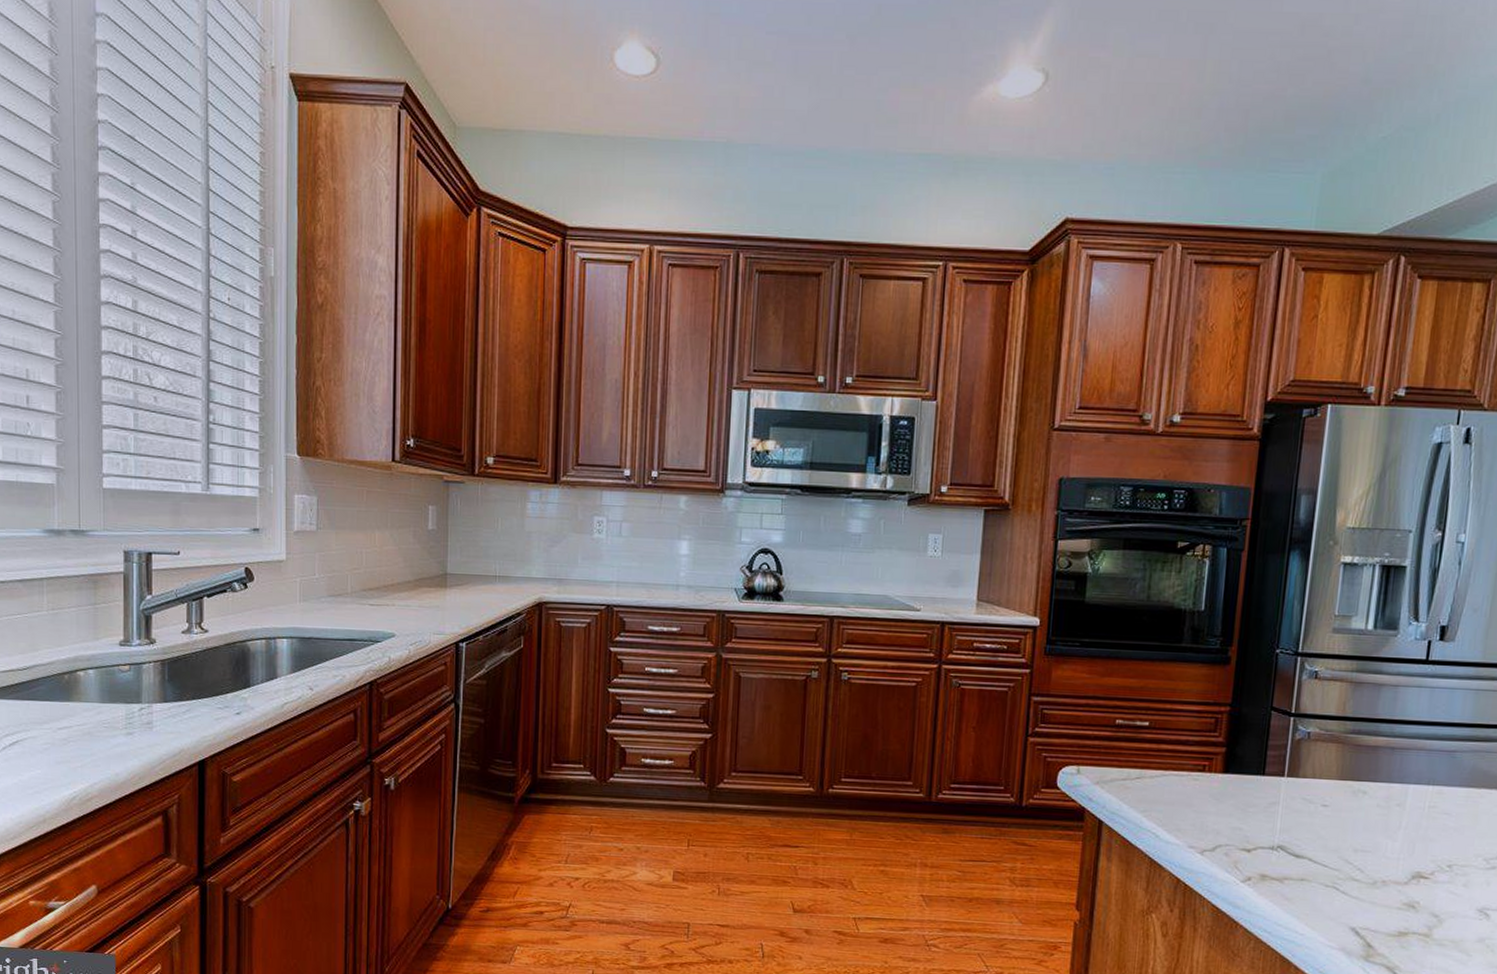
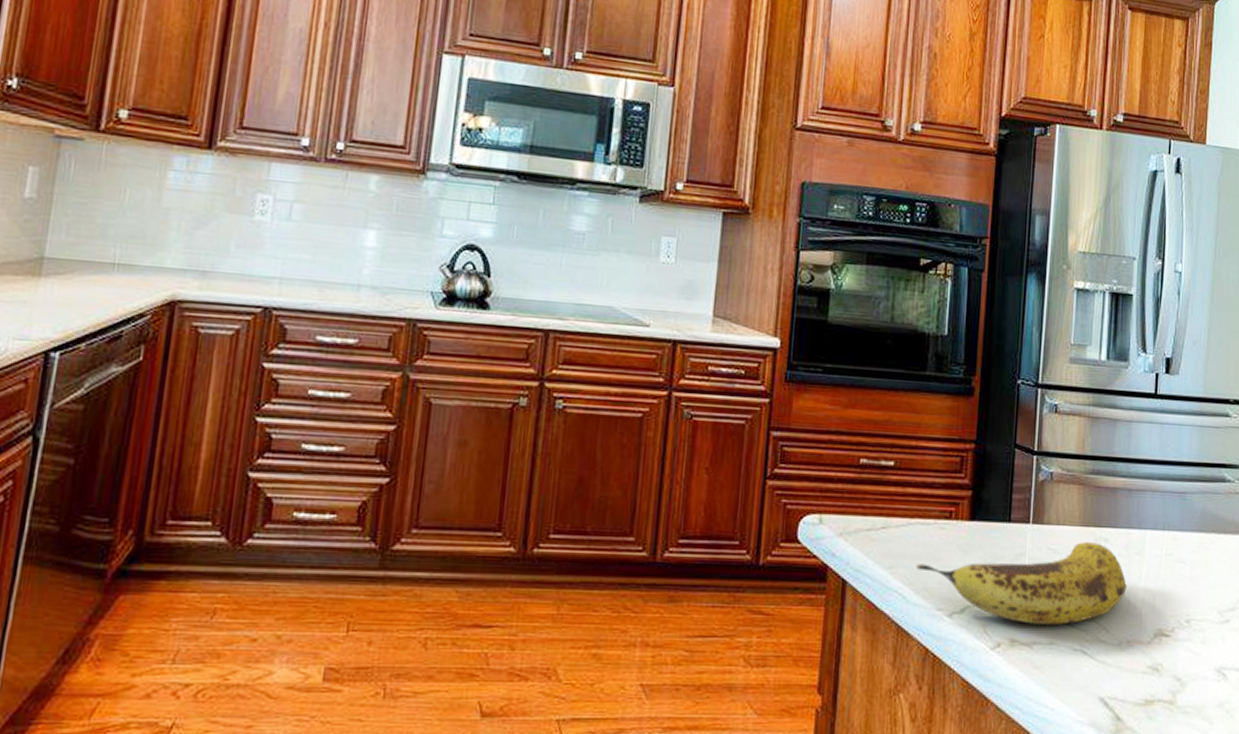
fruit: none [1168,794,1385,864] -> present [915,542,1127,625]

